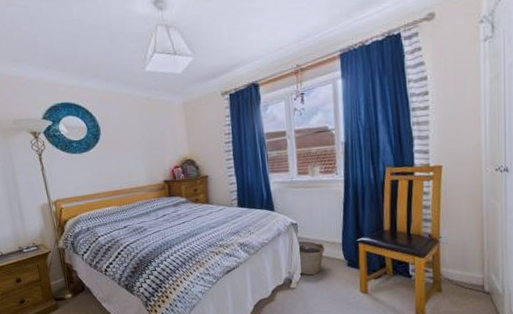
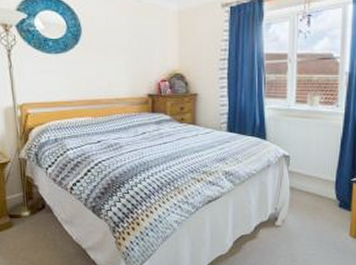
basket: present [296,240,326,276] -> none [287,174,317,214]

